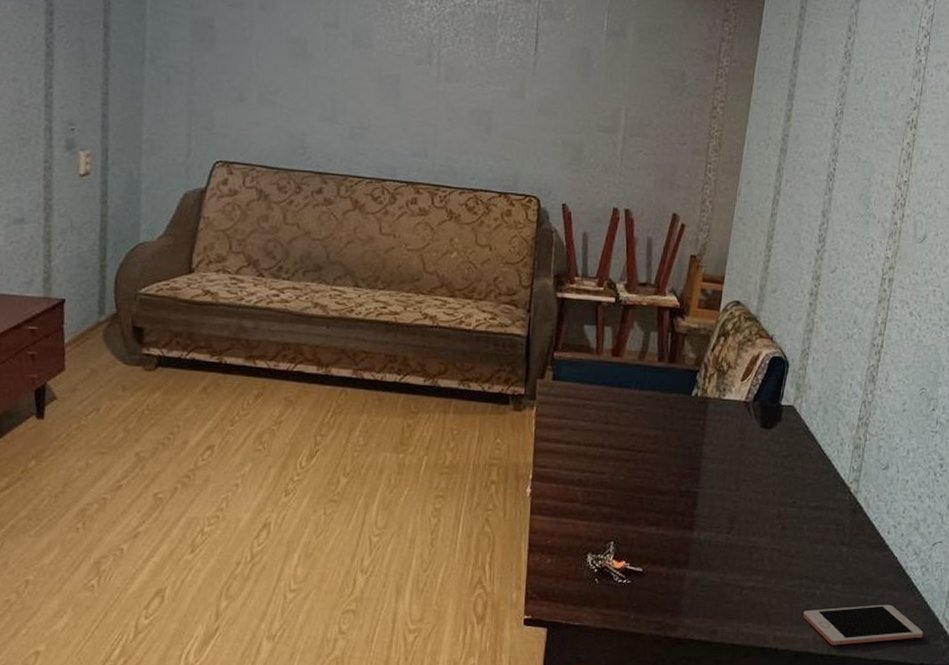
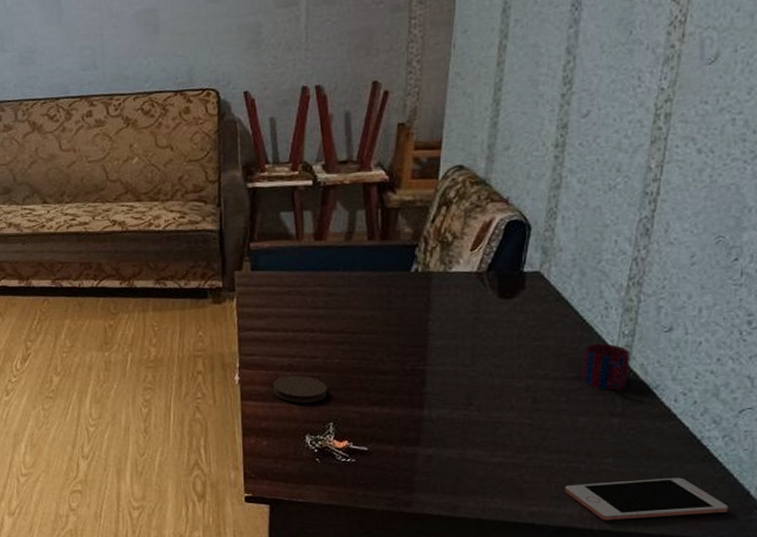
coaster: none [561,491,612,520] -> present [273,375,328,403]
mug: none [820,476,858,521] -> present [581,343,631,391]

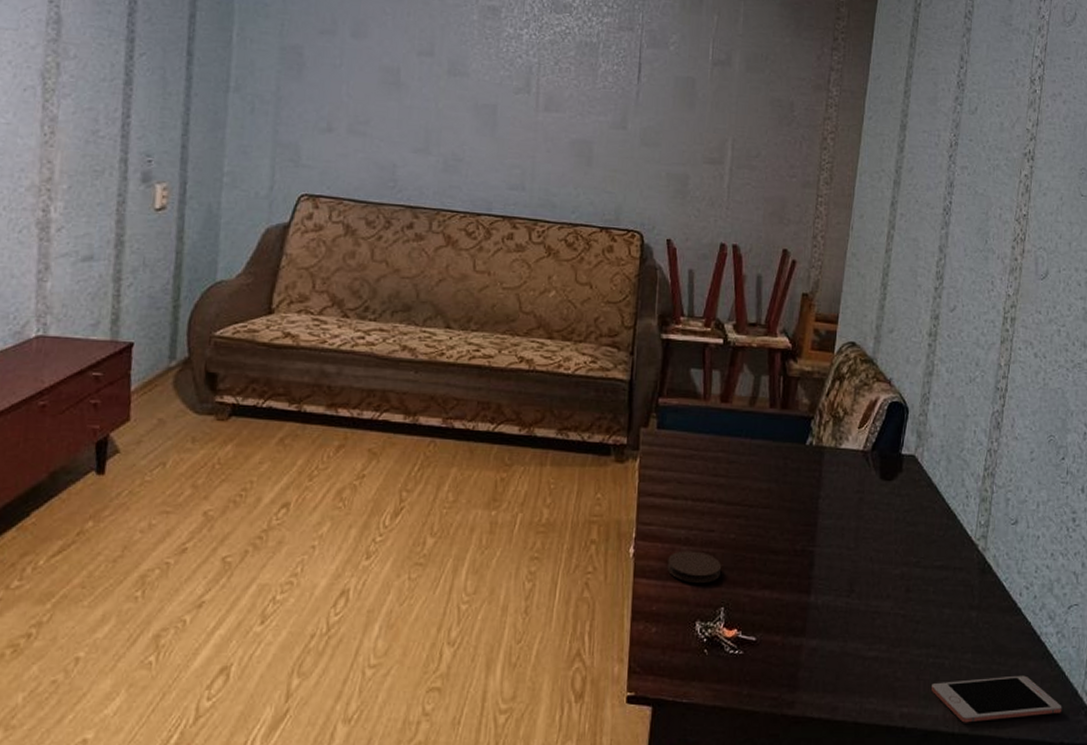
mug: present [581,343,631,391] -> none [946,532,986,582]

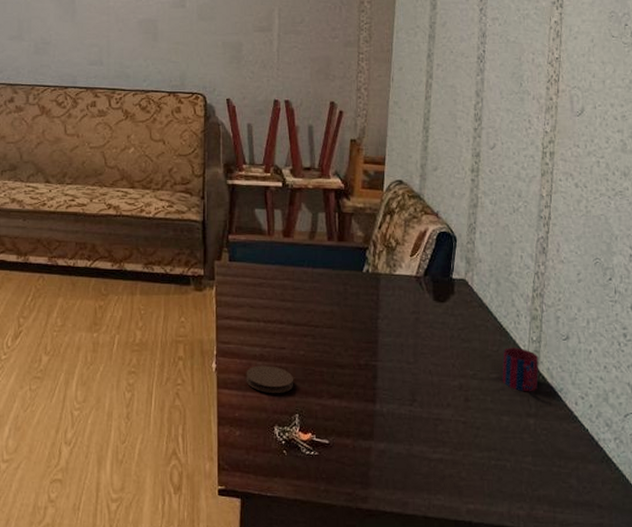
cell phone: present [932,675,1062,723] -> none [495,477,625,519]
mug: none [946,532,986,582] -> present [502,347,539,392]

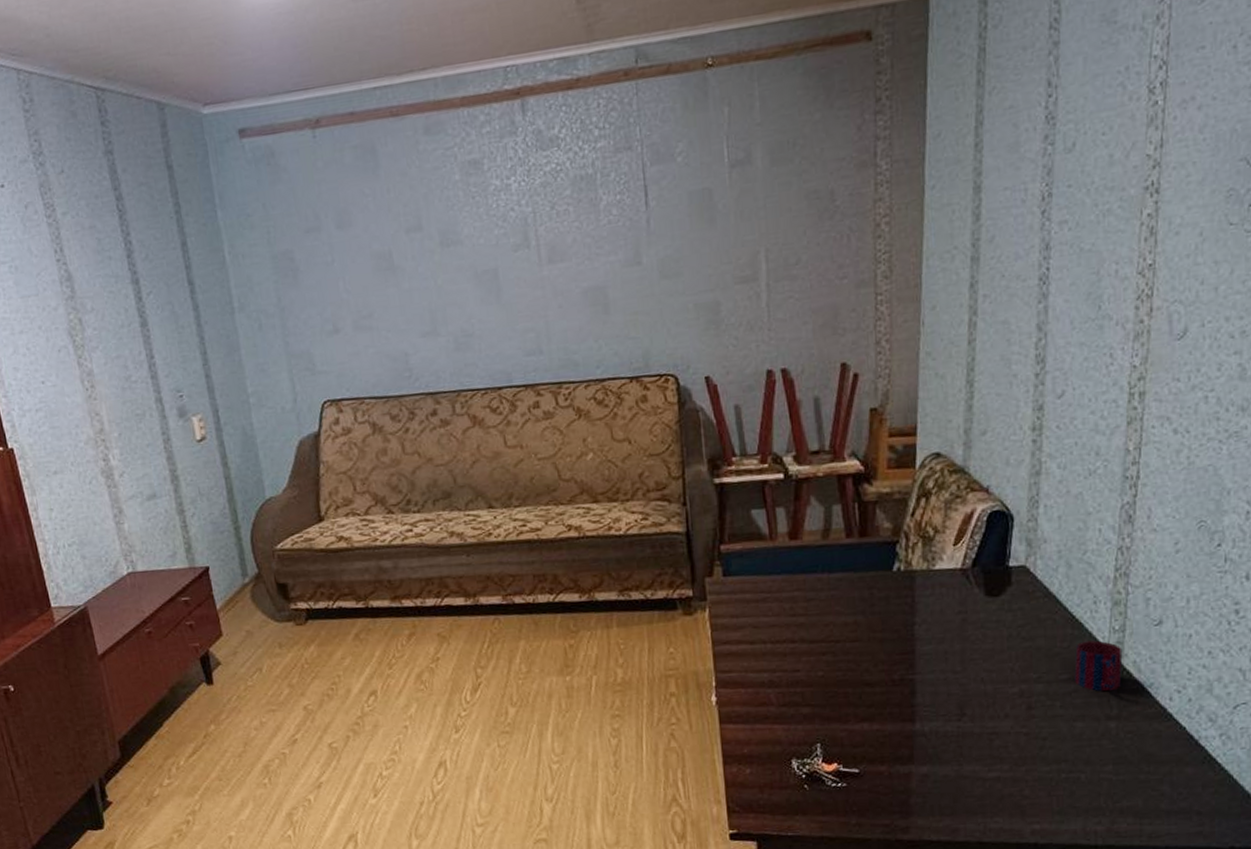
coaster: present [246,365,294,393] -> none [753,692,813,723]

